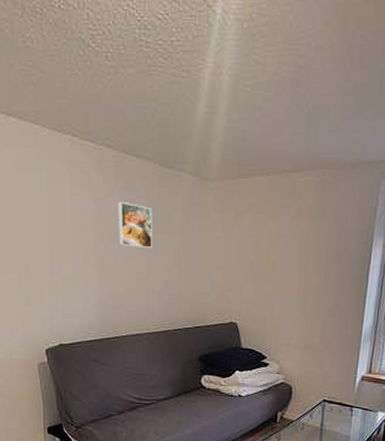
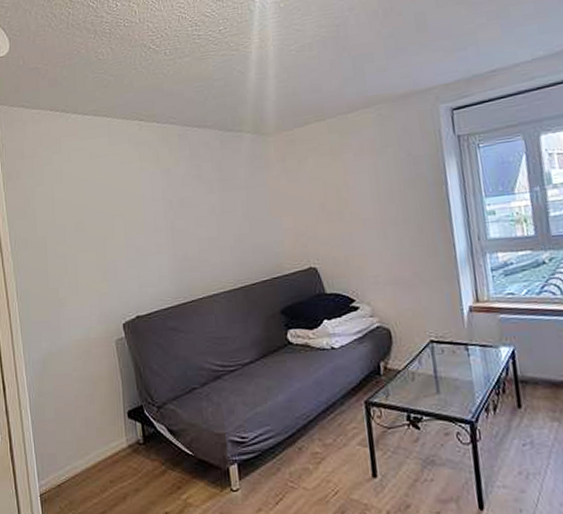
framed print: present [118,201,152,248] -> none [184,168,220,209]

